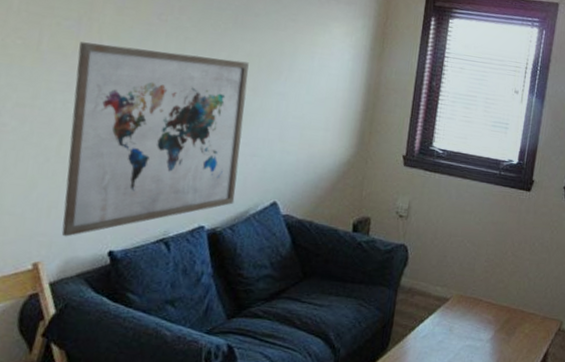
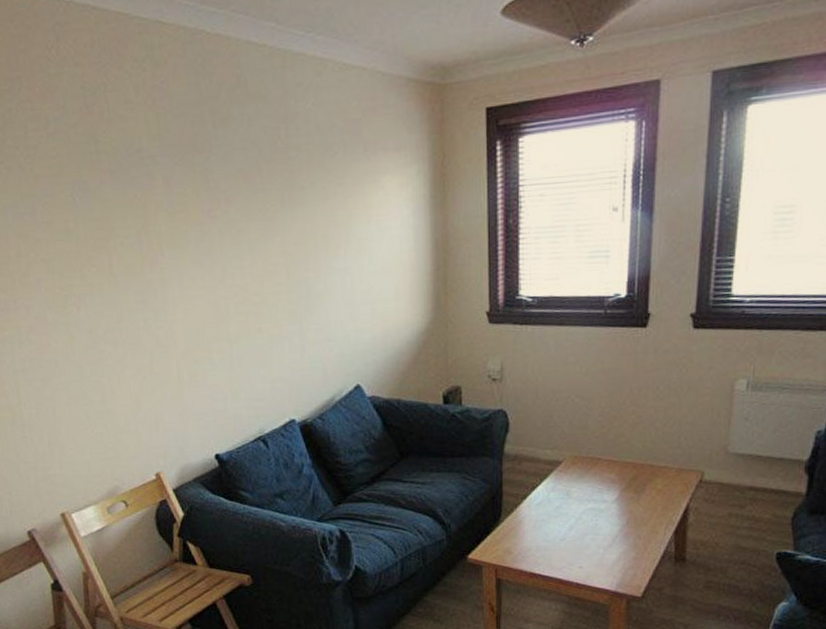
wall art: present [61,42,249,237] -> none [145,242,319,447]

